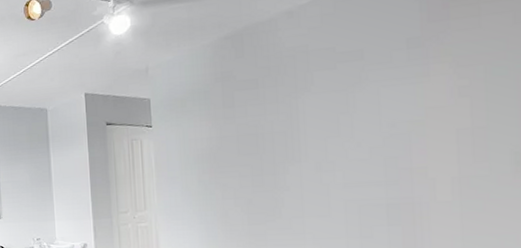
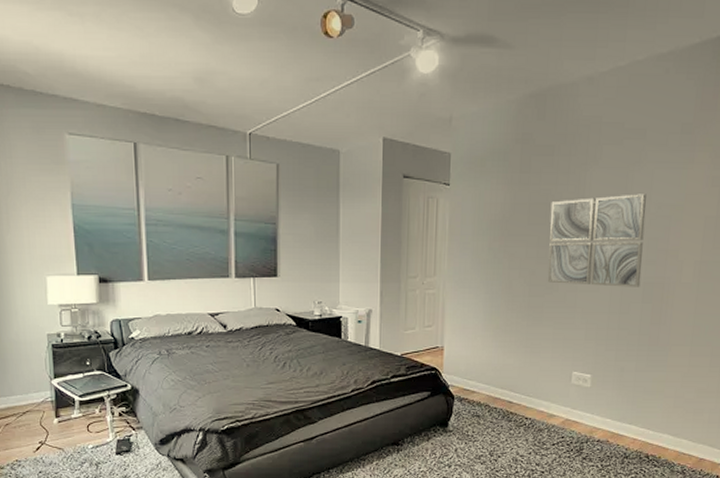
wall art: none [261,113,383,211] -> present [547,194,647,287]

